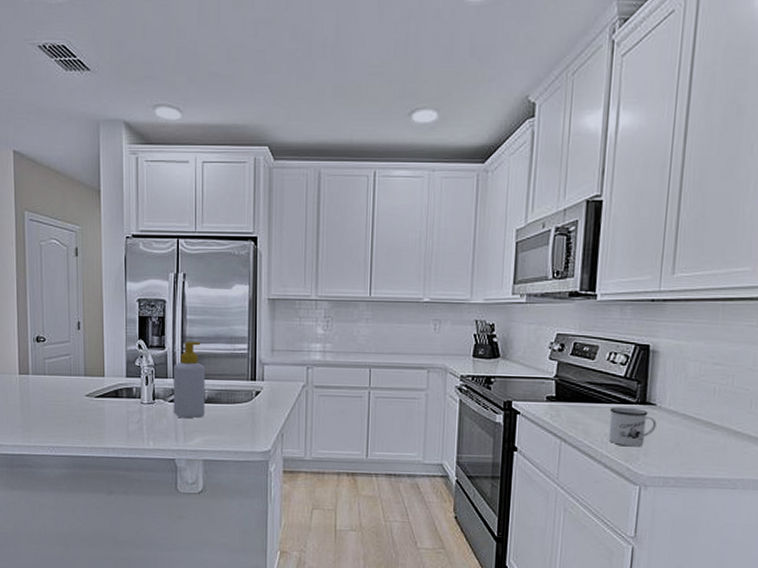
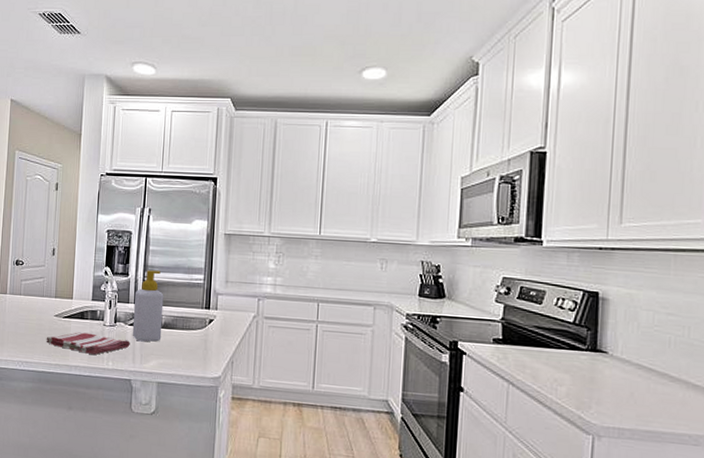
dish towel: none [78,412,172,436] -> present [46,332,130,356]
mug: present [608,407,657,447] -> none [558,352,609,395]

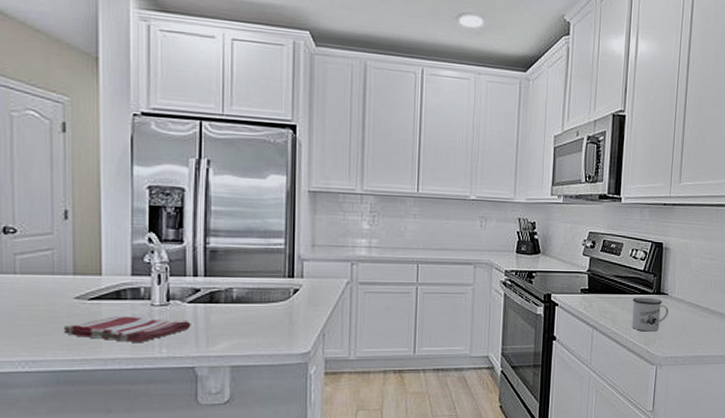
soap bottle: present [132,270,164,342] -> none [193,235,234,321]
mug: none [558,352,609,395] -> present [631,297,669,332]

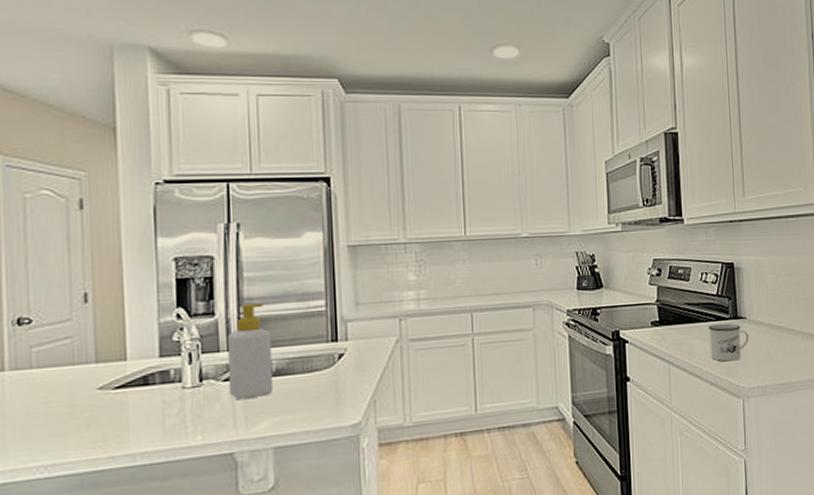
dish towel: present [63,316,191,343] -> none [85,402,227,433]
soap bottle: none [193,235,234,321] -> present [226,303,274,400]

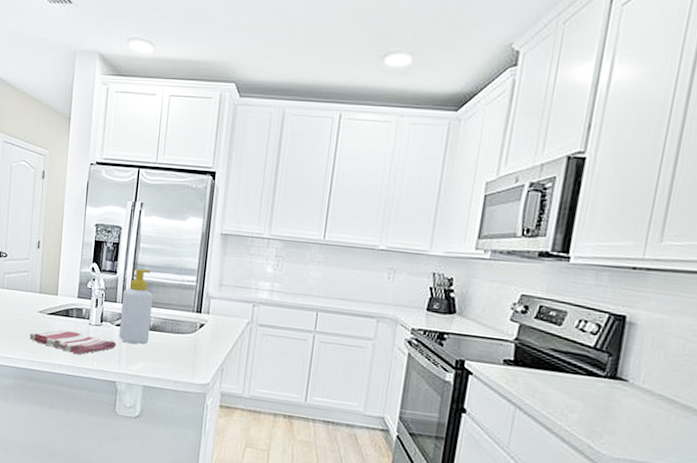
dish towel: none [85,402,227,433] -> present [29,330,116,355]
mug: present [708,323,749,362] -> none [569,378,627,424]

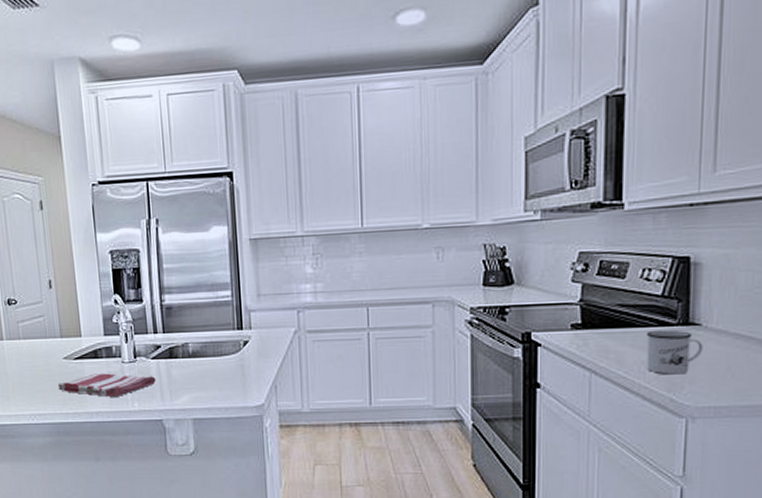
soap bottle: present [118,269,153,344] -> none [152,292,191,376]
mug: none [569,378,627,424] -> present [646,330,703,375]

